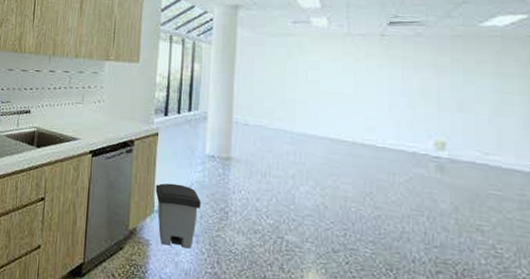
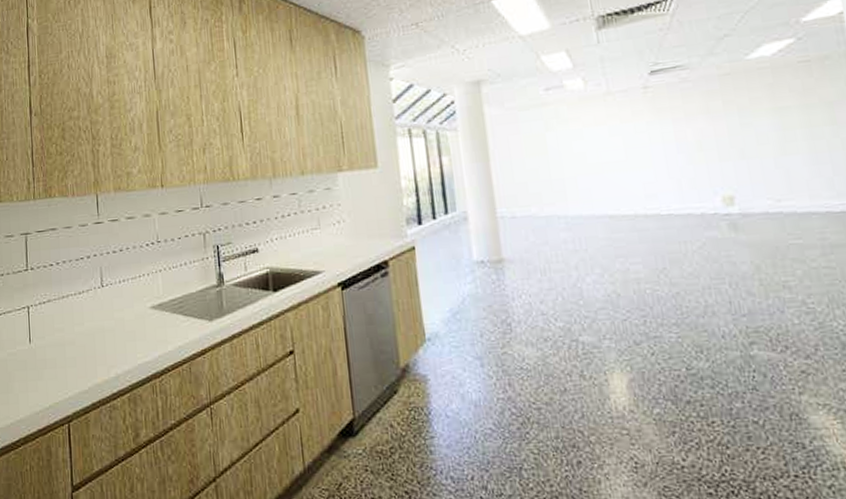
trash can: present [155,183,201,249] -> none [422,302,479,377]

